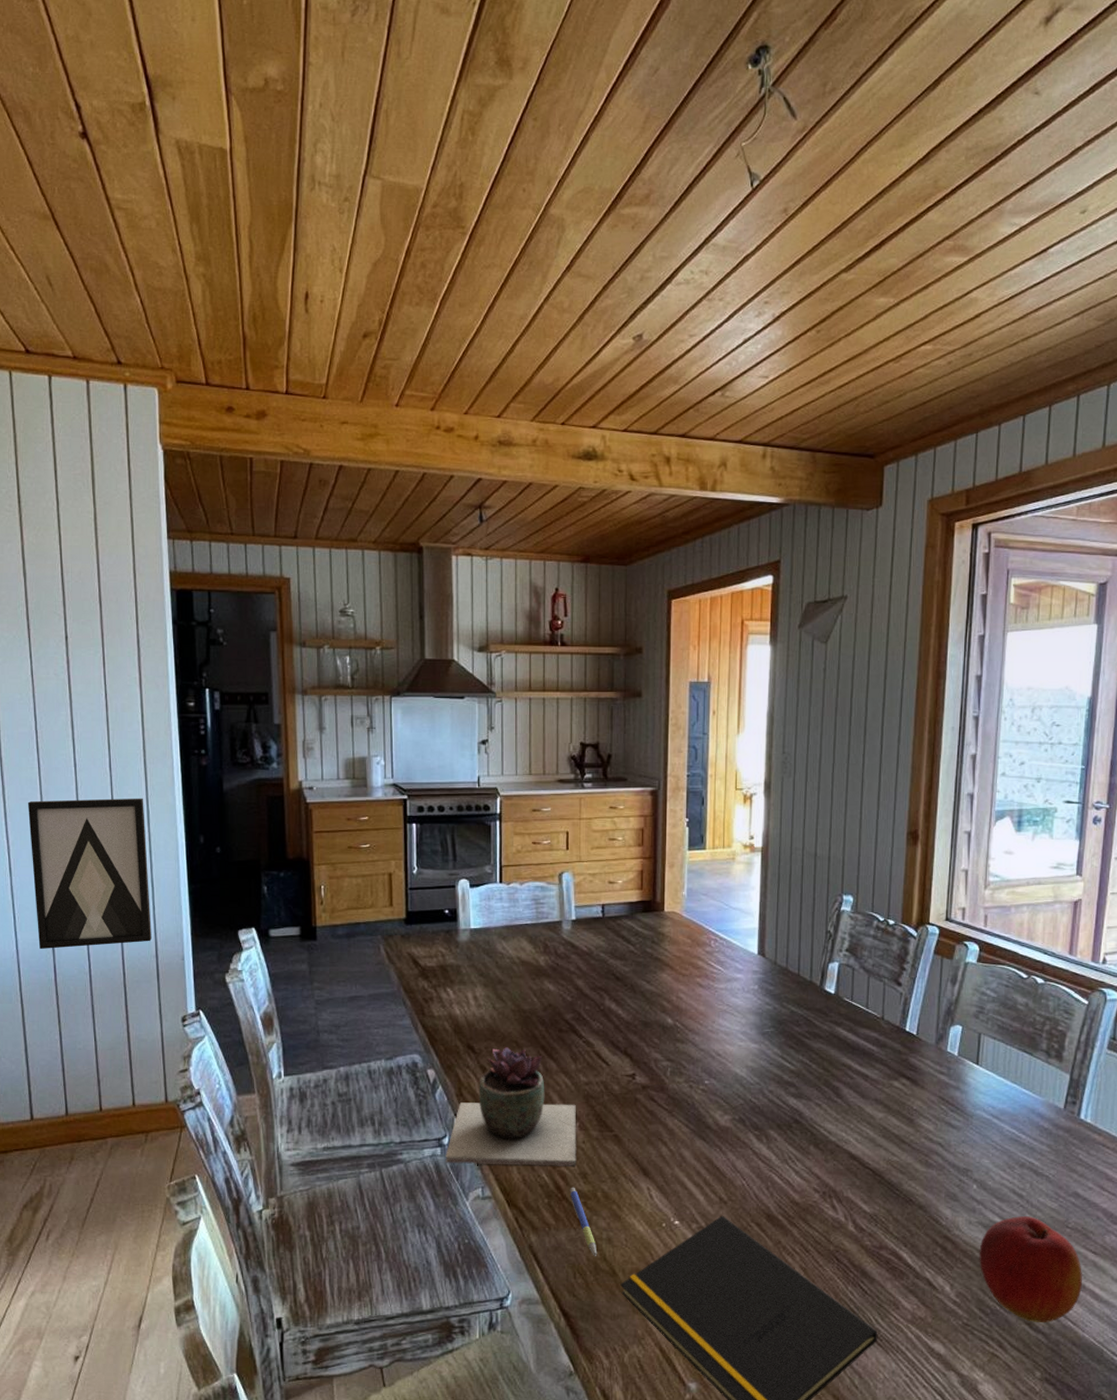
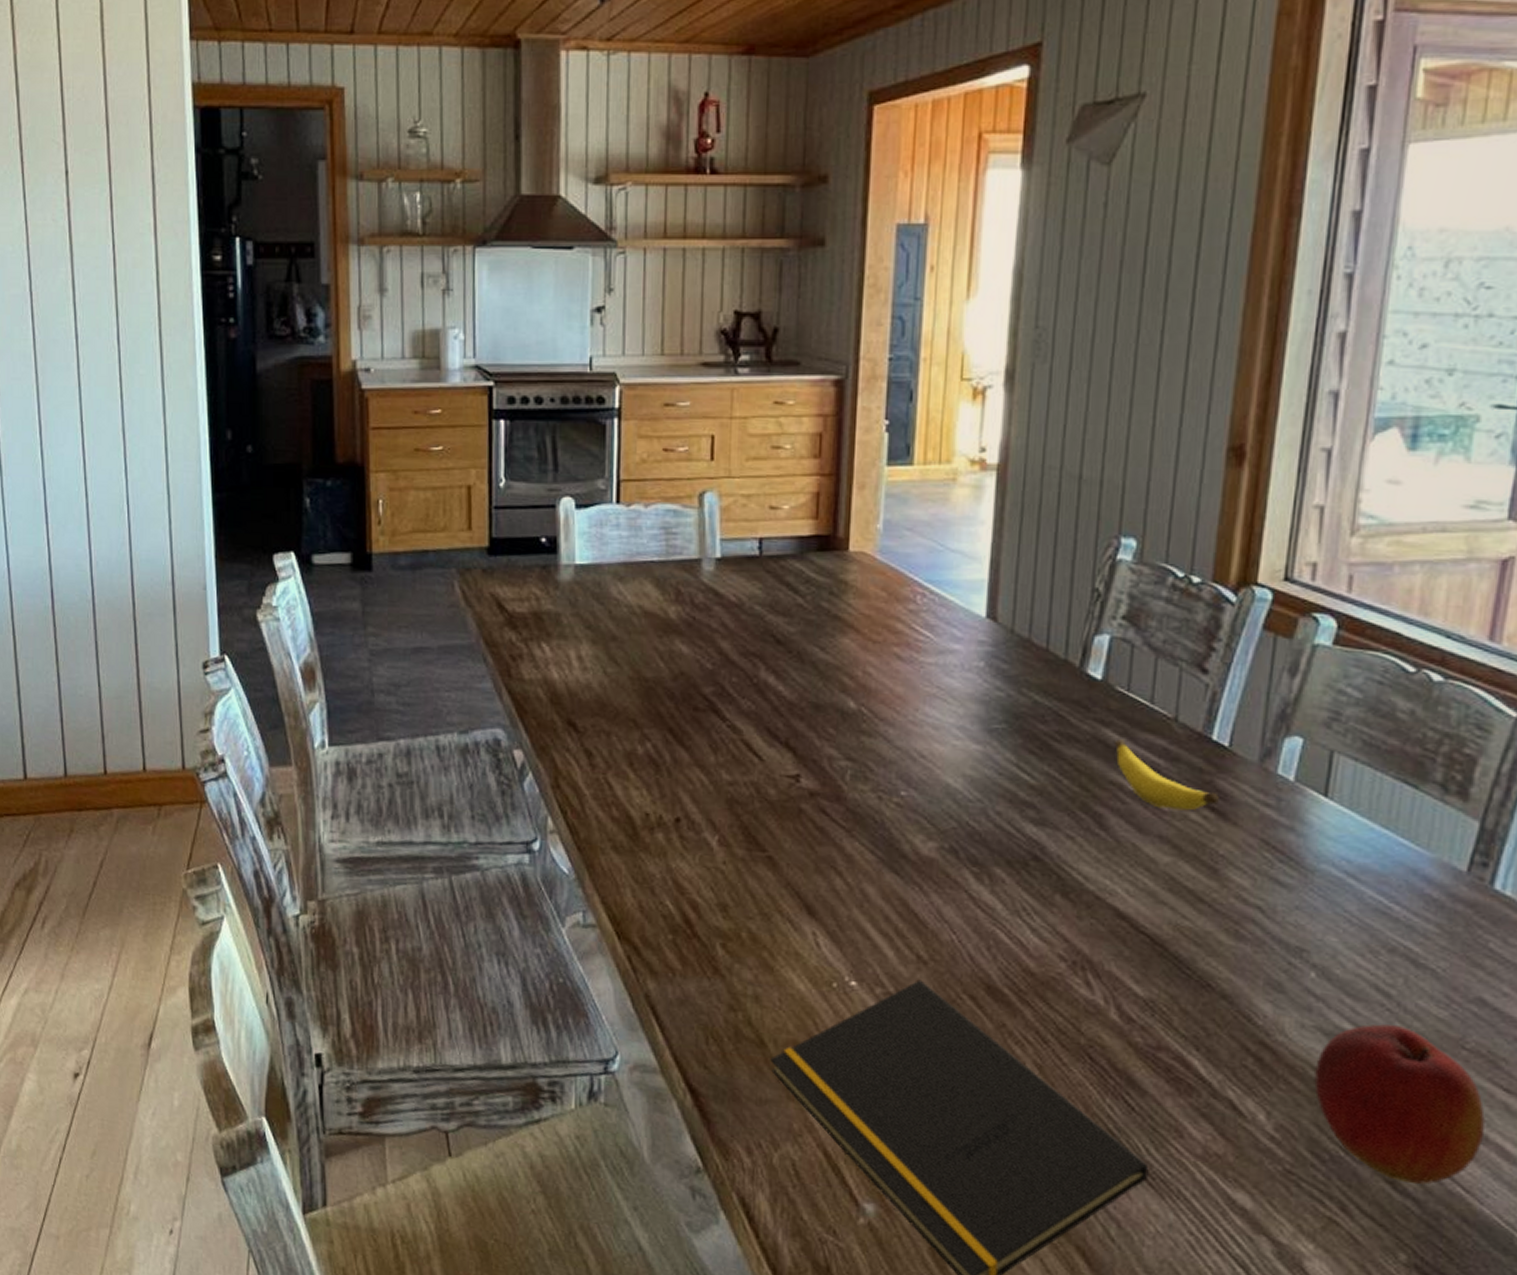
wall art: present [28,798,152,950] -> none [21,379,167,569]
succulent plant: present [445,1047,577,1166] -> none [535,727,715,894]
pen: present [569,1187,598,1257] -> none [703,921,740,1019]
banana: none [844,1034,912,1081] -> present [1113,739,1219,811]

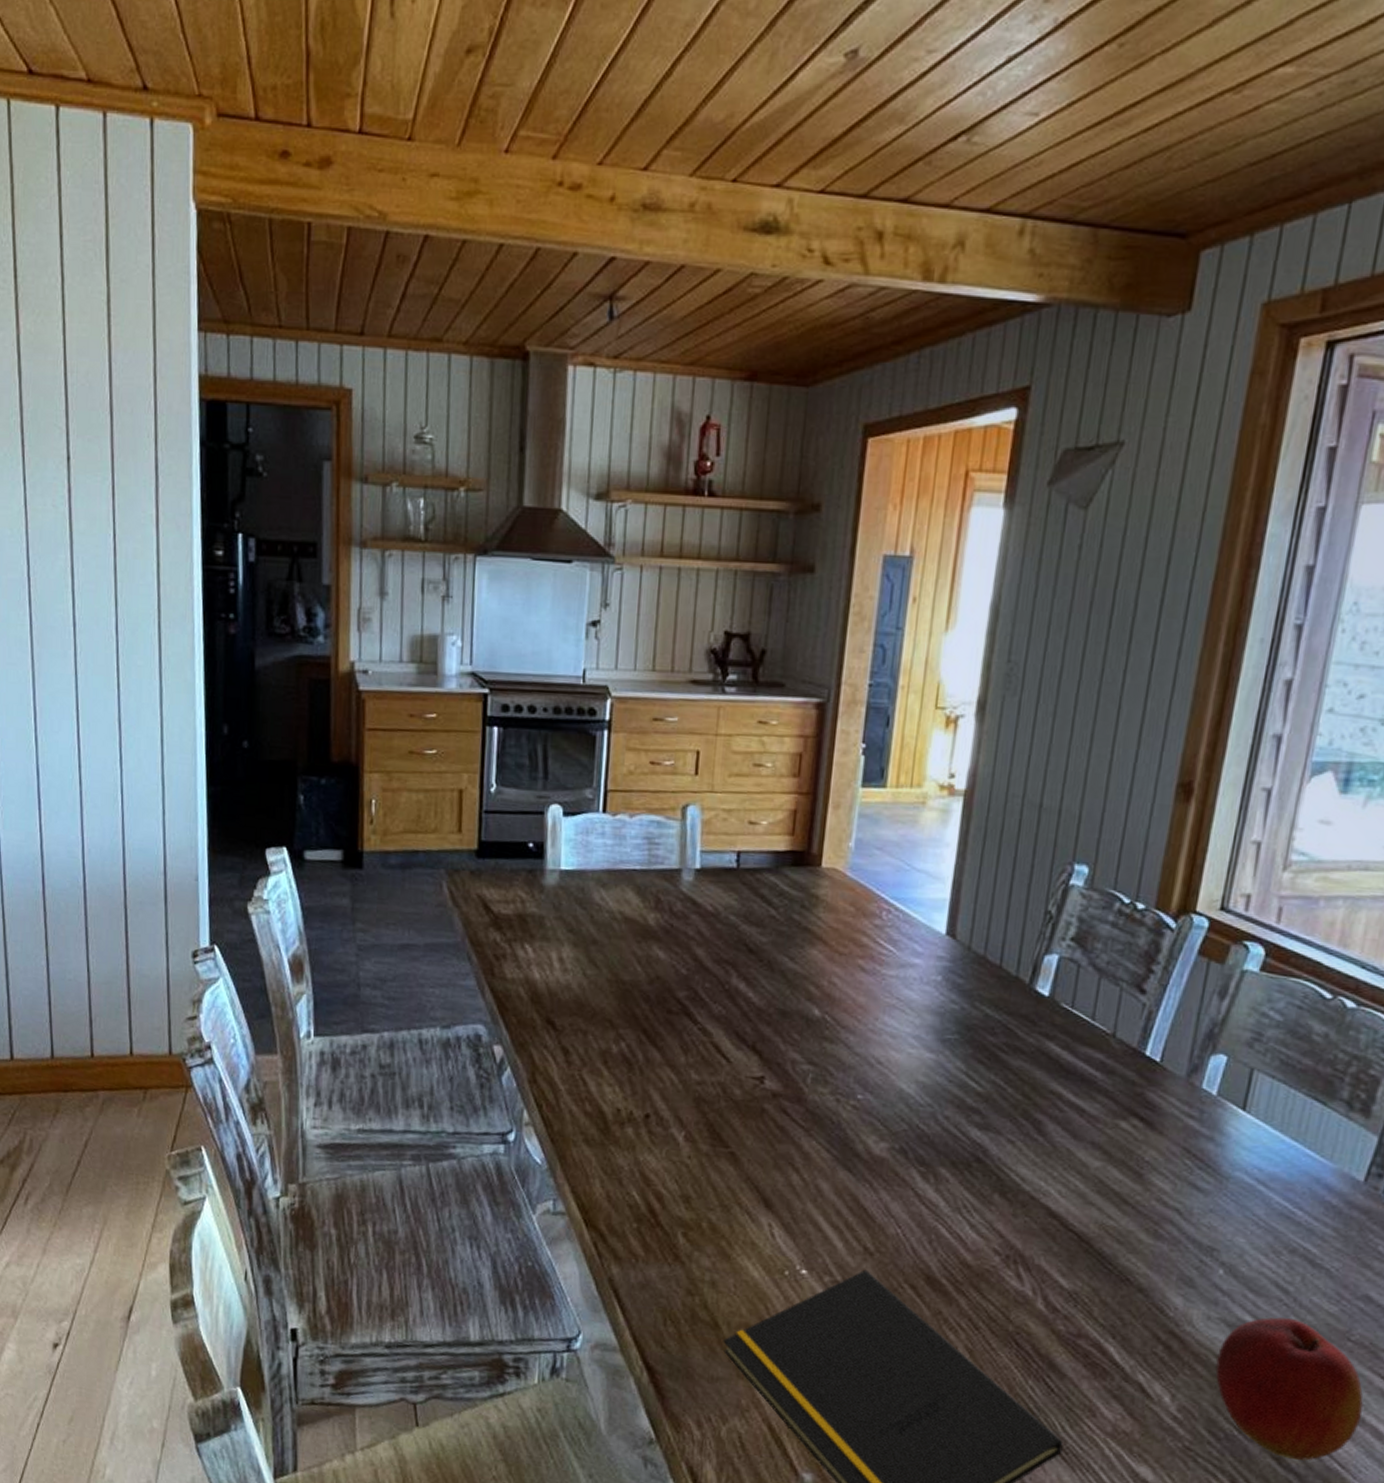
banana: present [1113,739,1219,811] -> none [1056,1052,1148,1120]

